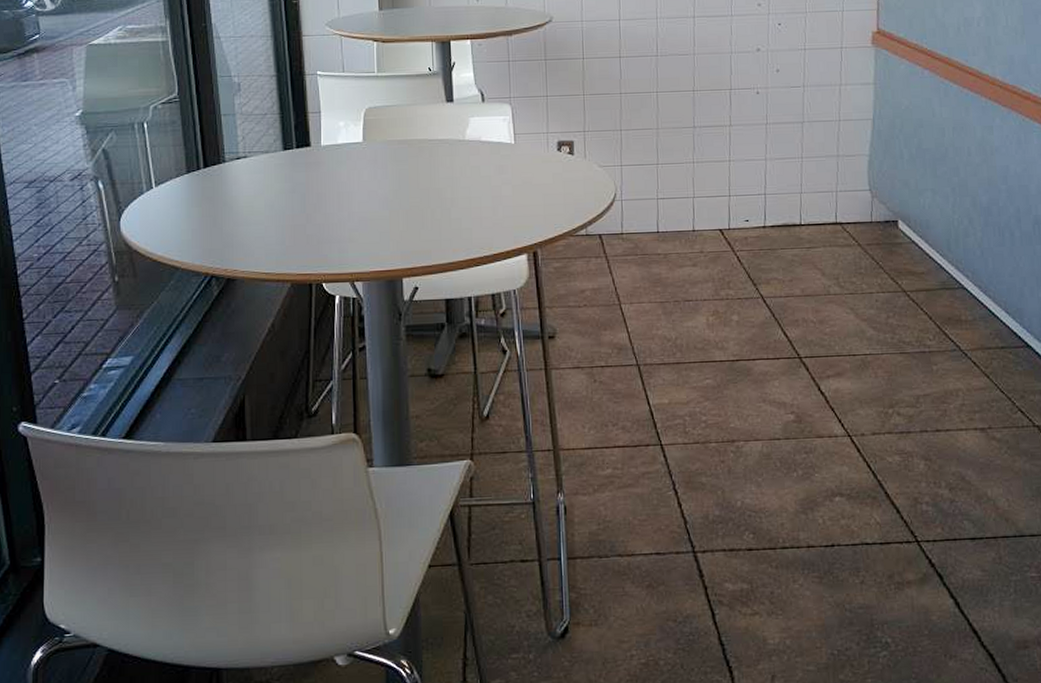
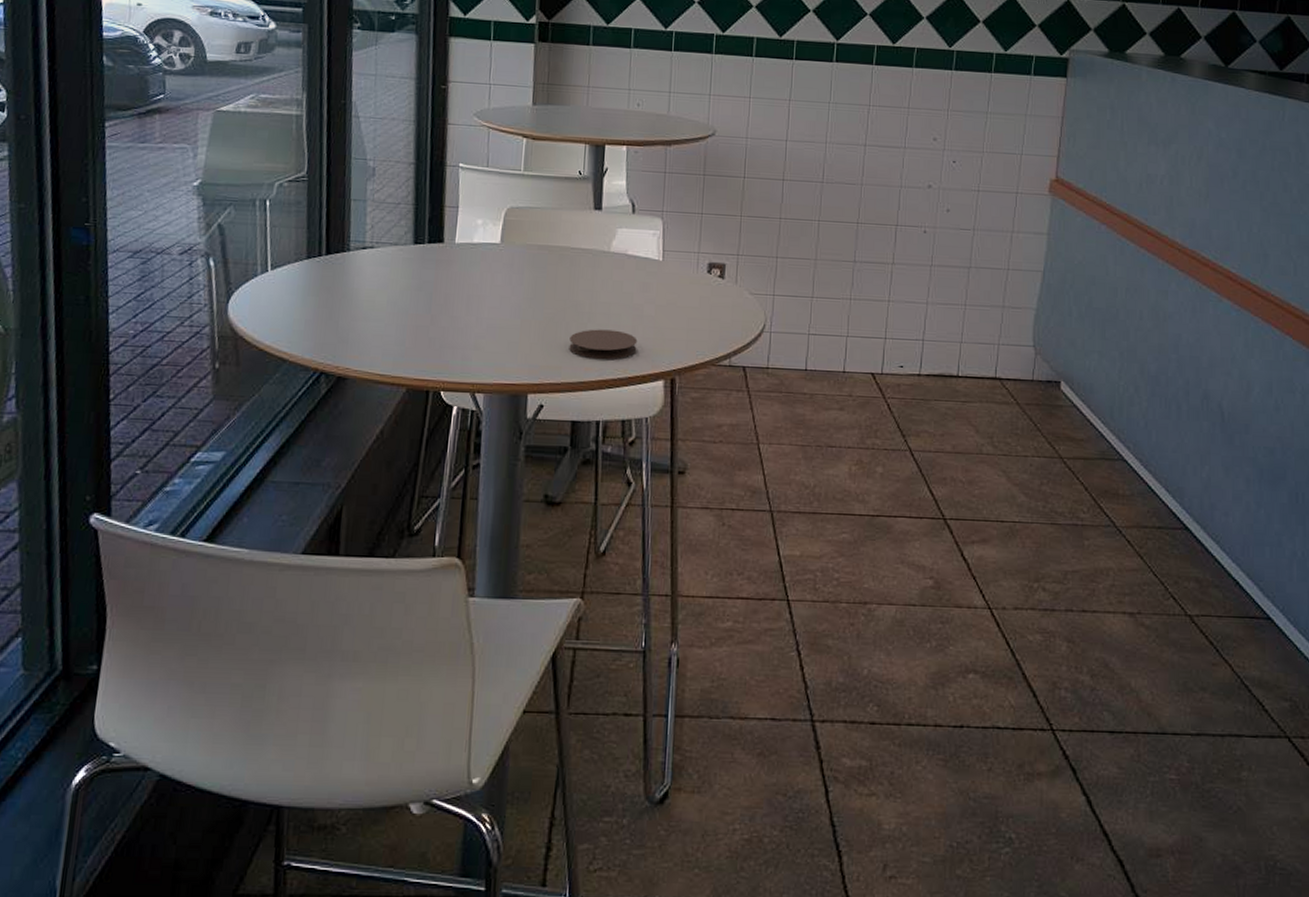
coaster: none [436,212,499,240] -> present [569,329,638,359]

